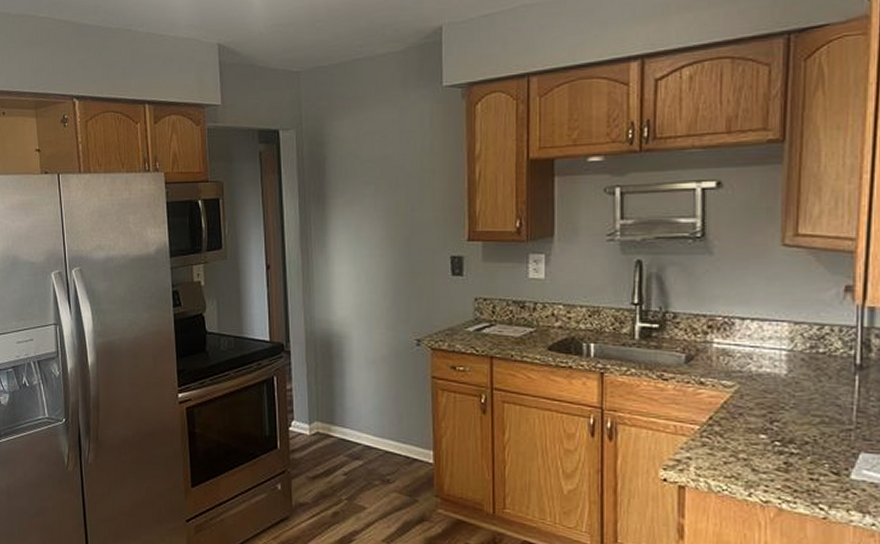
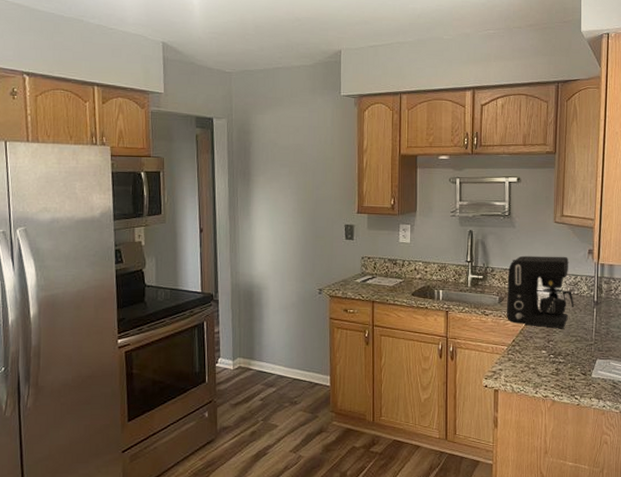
coffee maker: none [699,295,819,403] -> present [507,255,574,328]

